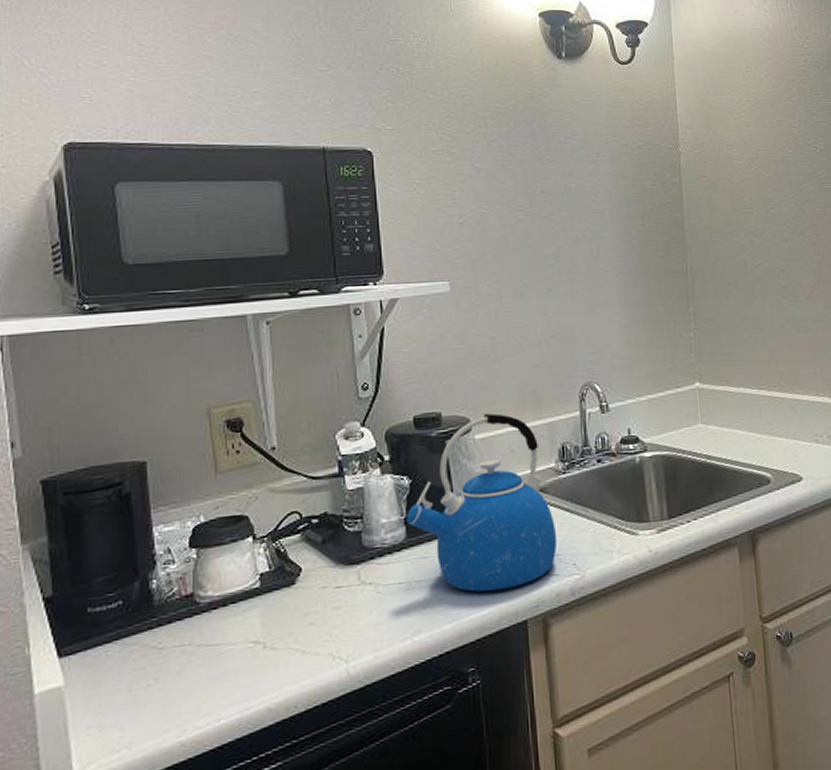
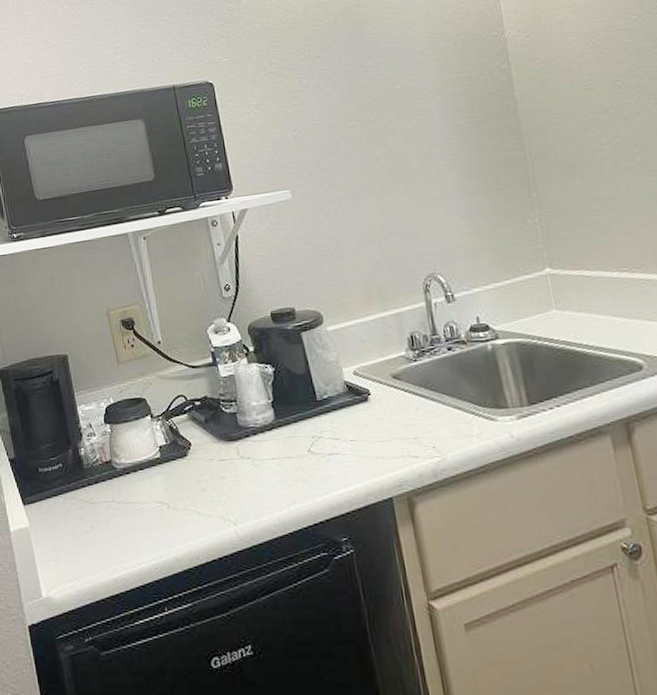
kettle: present [406,413,558,592] -> none [273,307,415,470]

